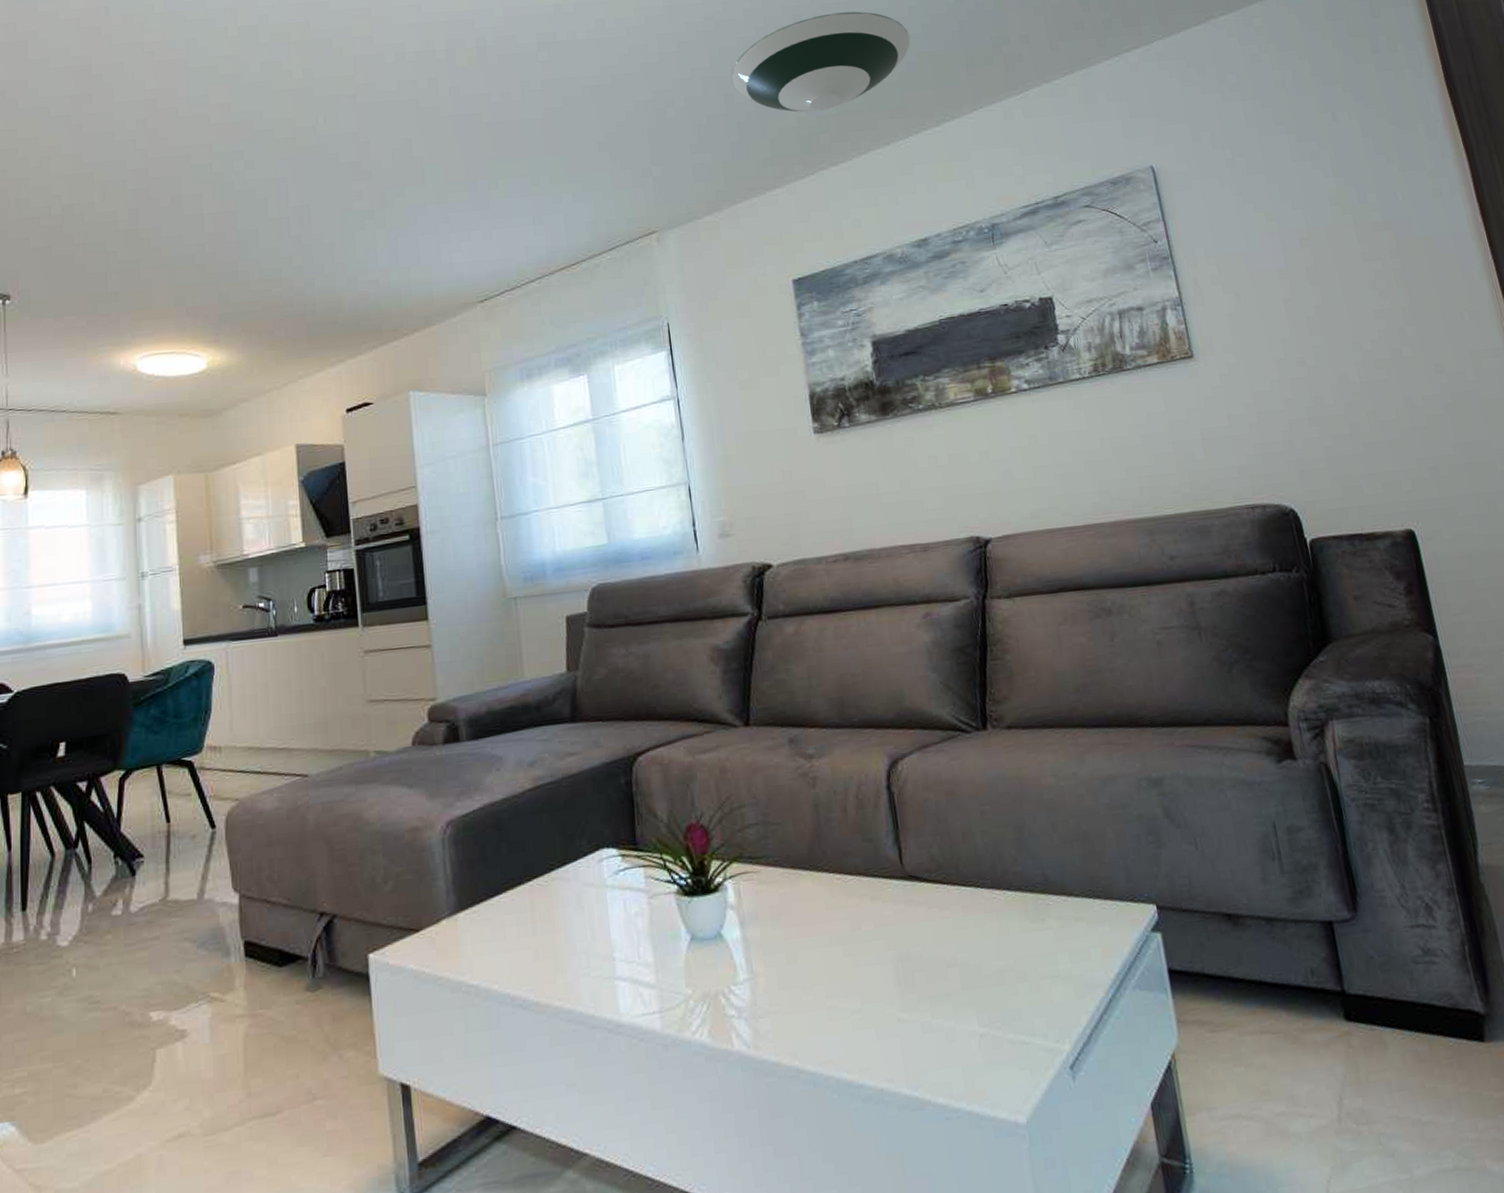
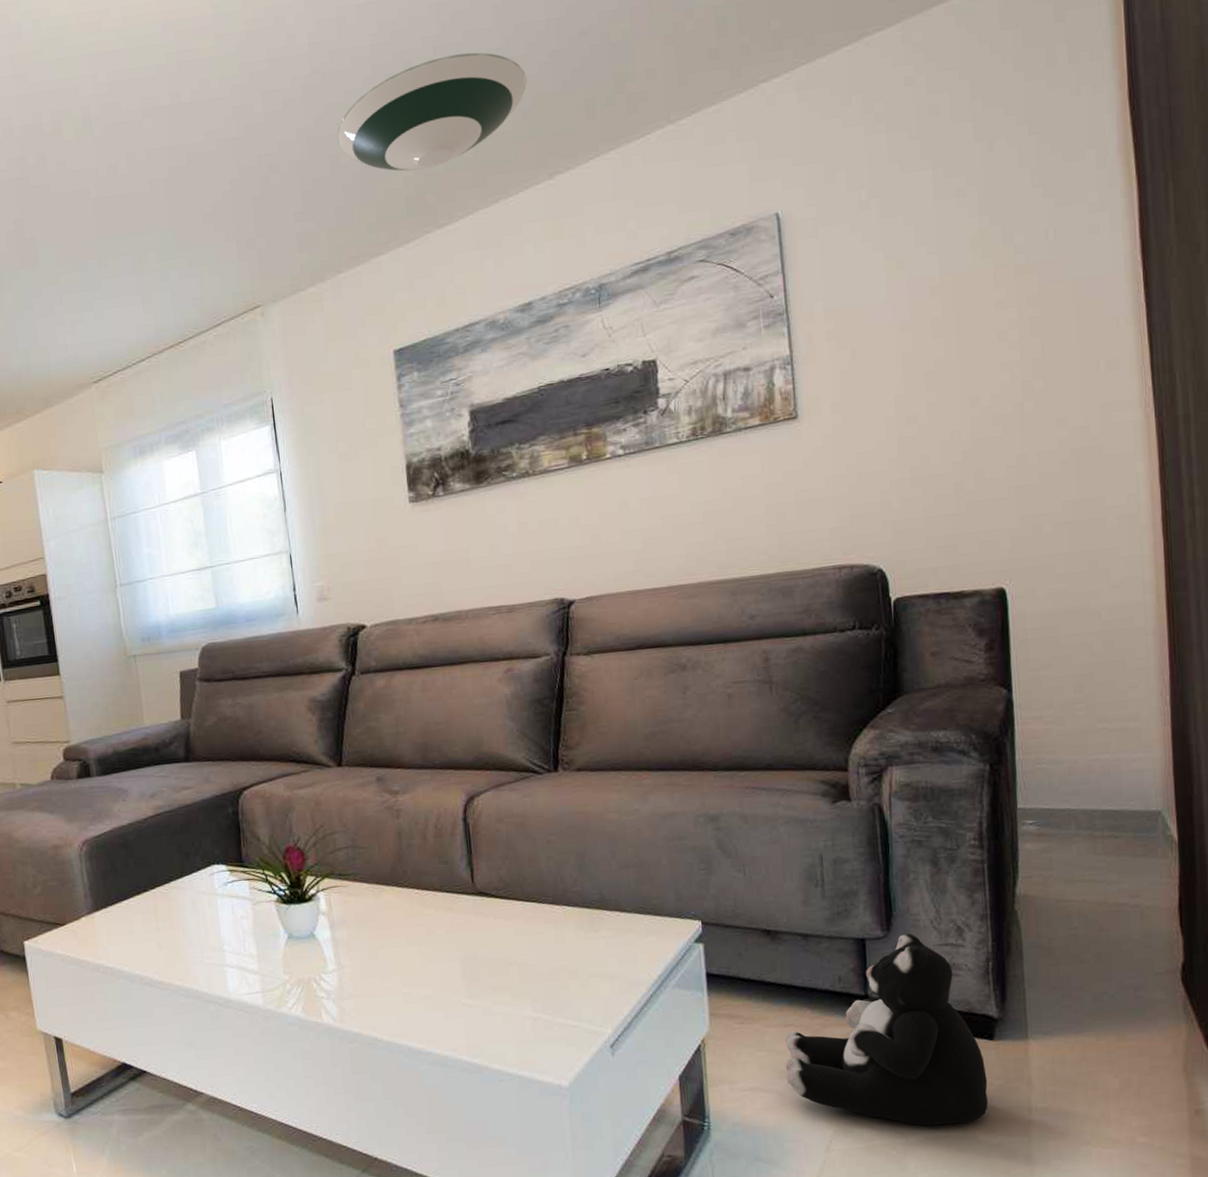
plush toy: none [1263,913,1493,1156] -> present [785,933,989,1126]

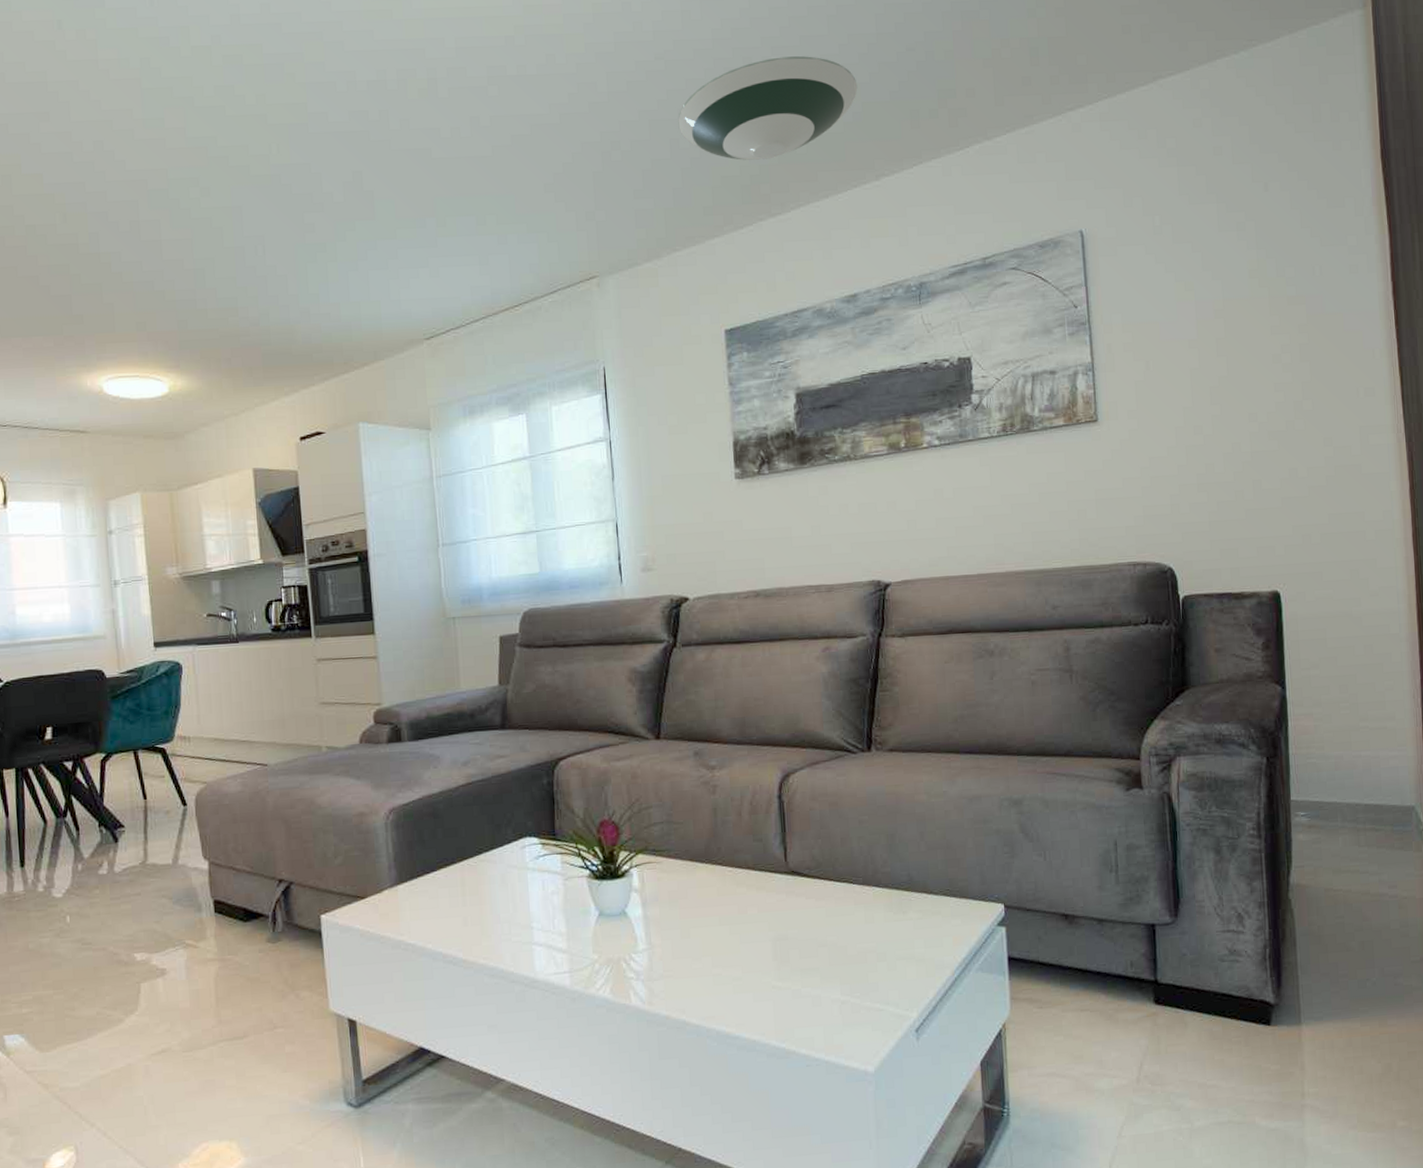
plush toy: present [785,933,989,1126] -> none [1080,919,1266,1111]

